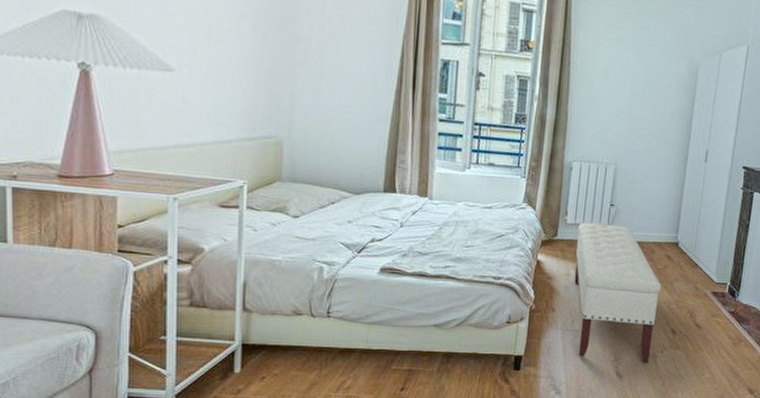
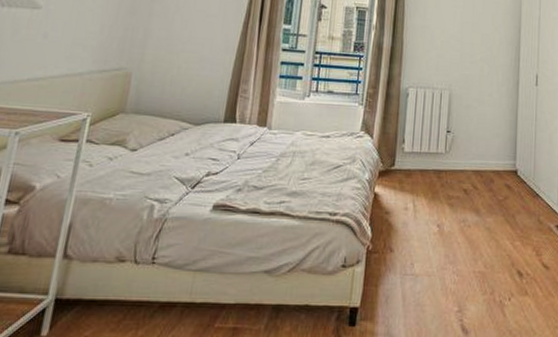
bench: present [574,222,662,363] -> none [412,150,503,314]

